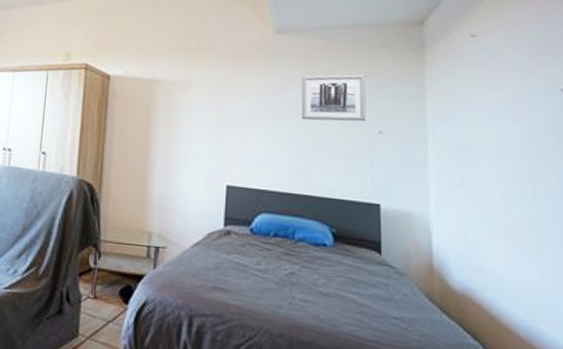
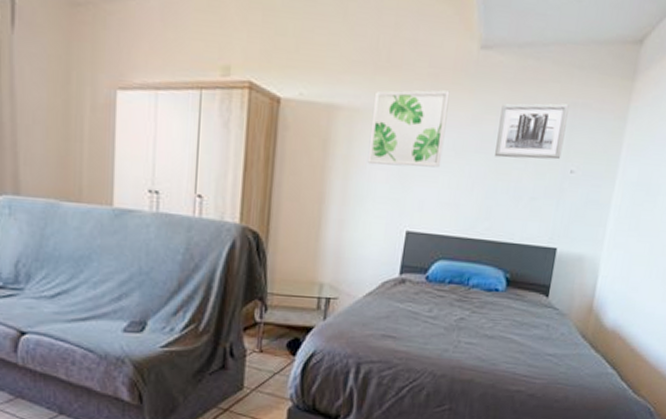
wall art: none [185,66,253,129] -> present [367,90,450,168]

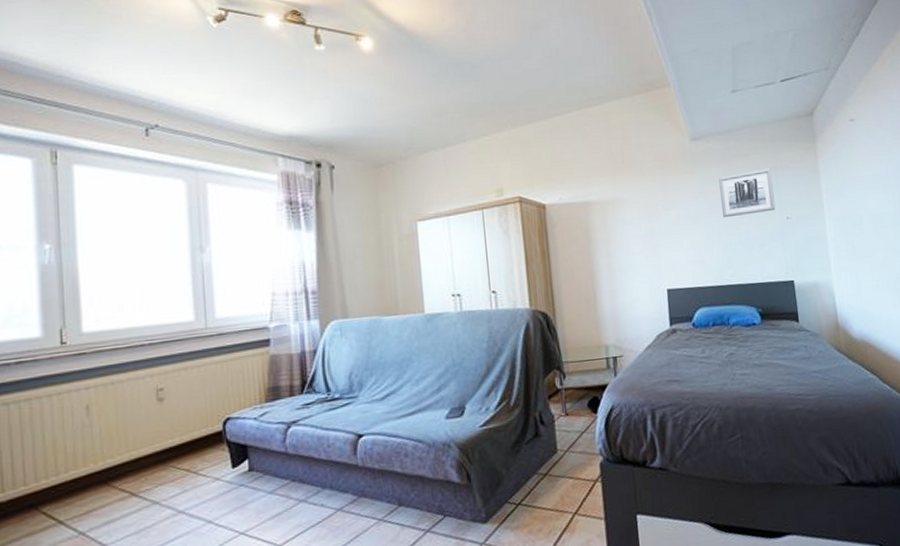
wall art: present [367,90,450,168] -> none [618,176,682,242]

